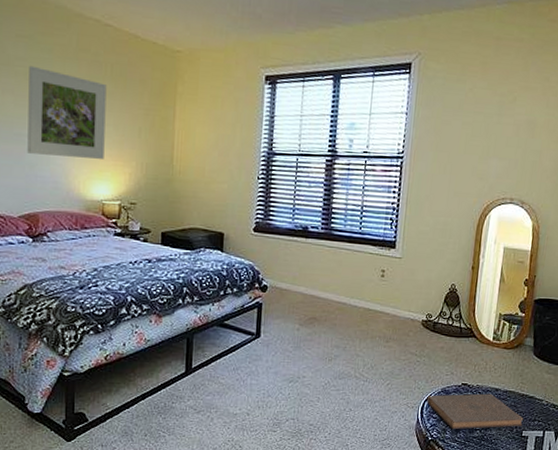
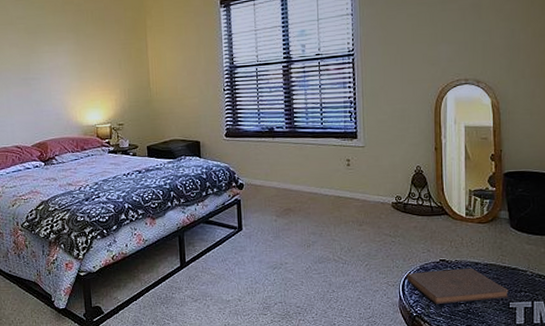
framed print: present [27,65,107,159] -> none [28,22,94,93]

